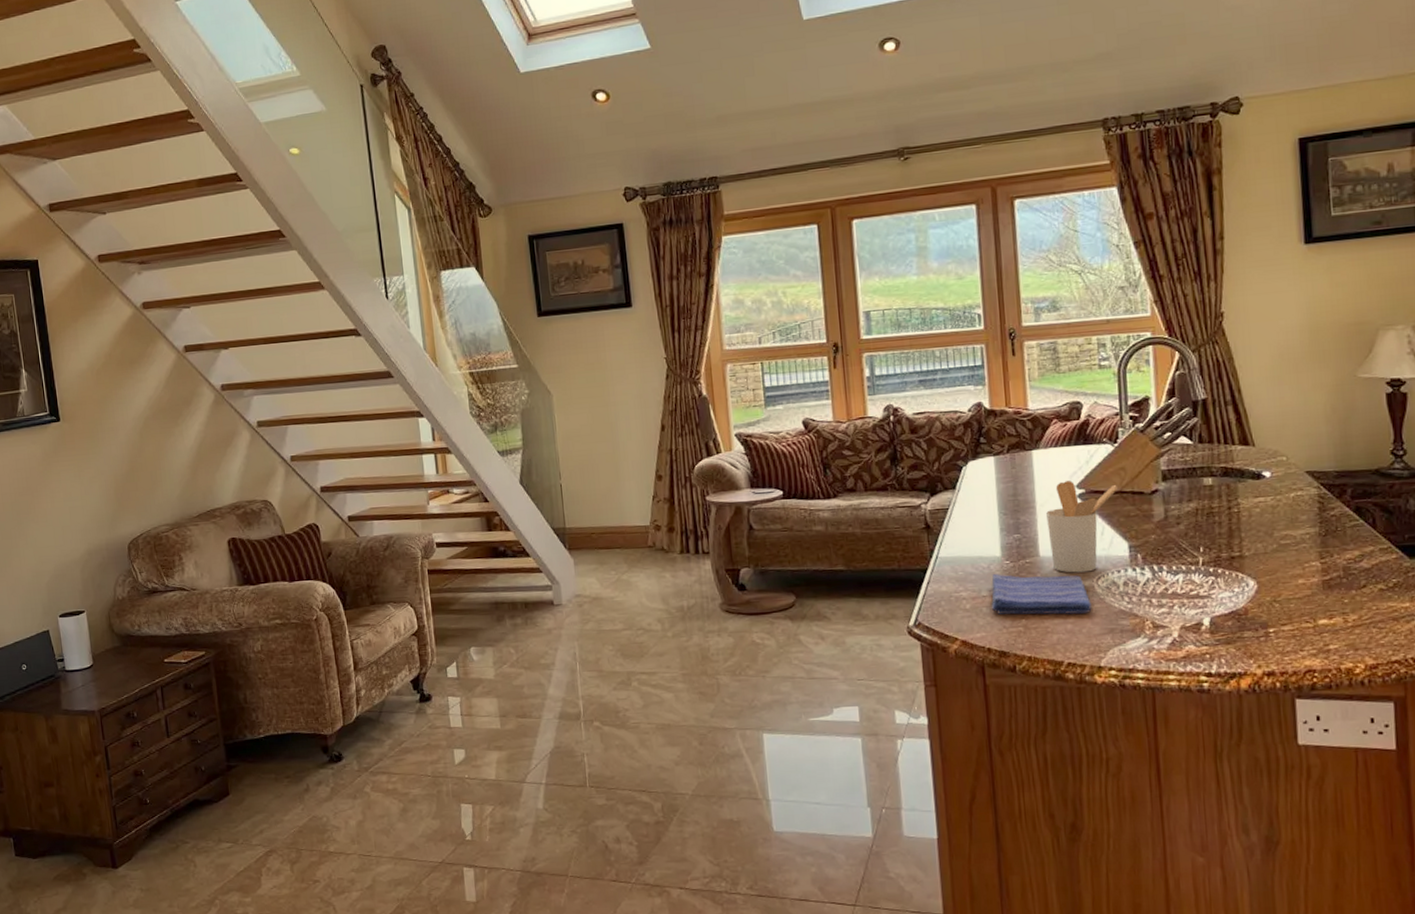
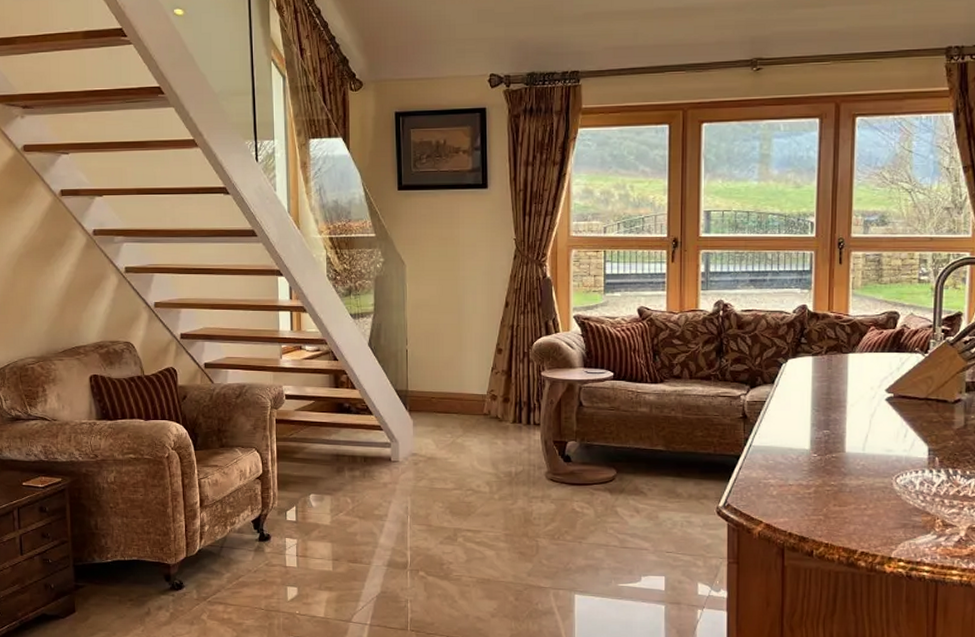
dish towel: present [991,574,1092,615] -> none [797,465,889,509]
utensil holder: present [1046,481,1117,573] -> none [855,385,924,470]

